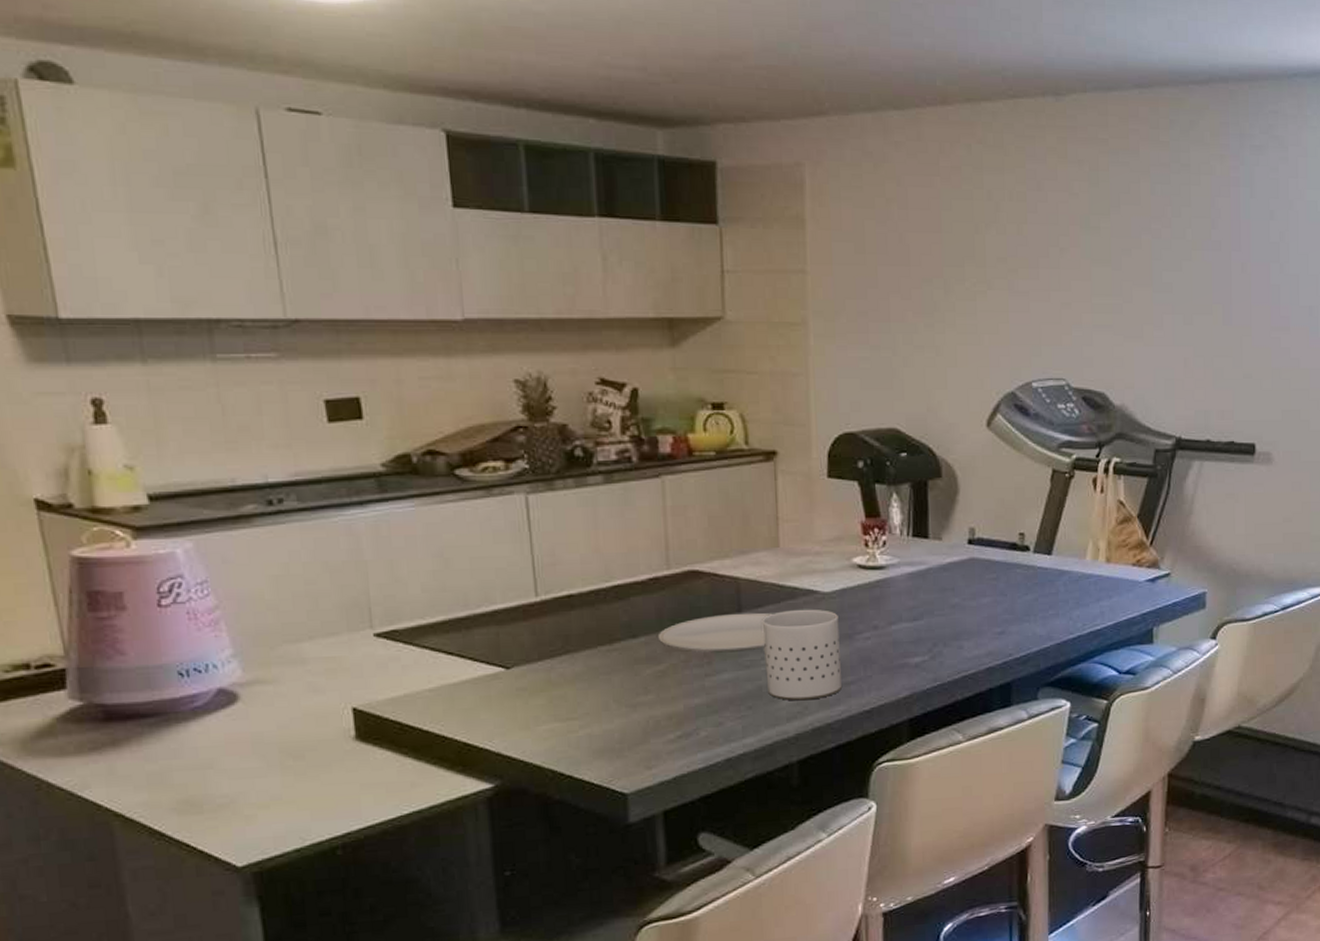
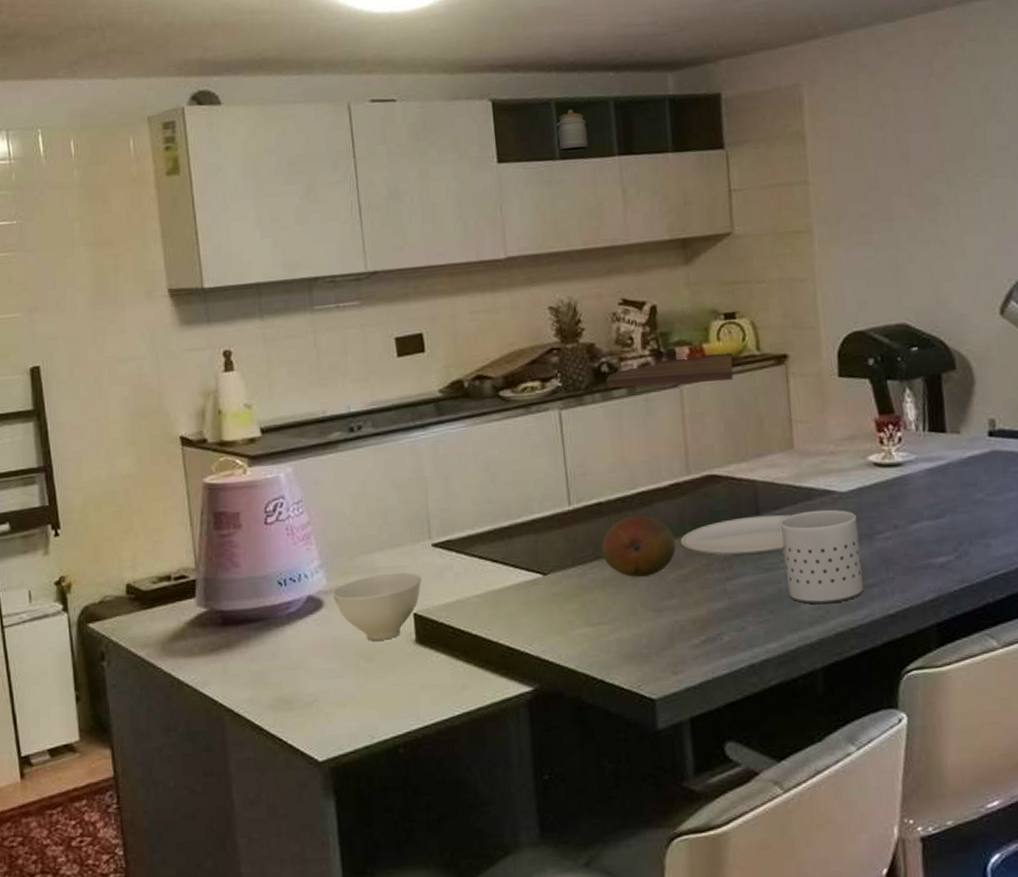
bowl: none [249,664,362,738] -> present [332,573,422,641]
jar: none [526,155,564,204] -> present [557,109,589,151]
fruit: none [571,609,654,672] -> present [601,515,676,577]
cutting board: none [579,445,720,475] -> present [605,354,734,388]

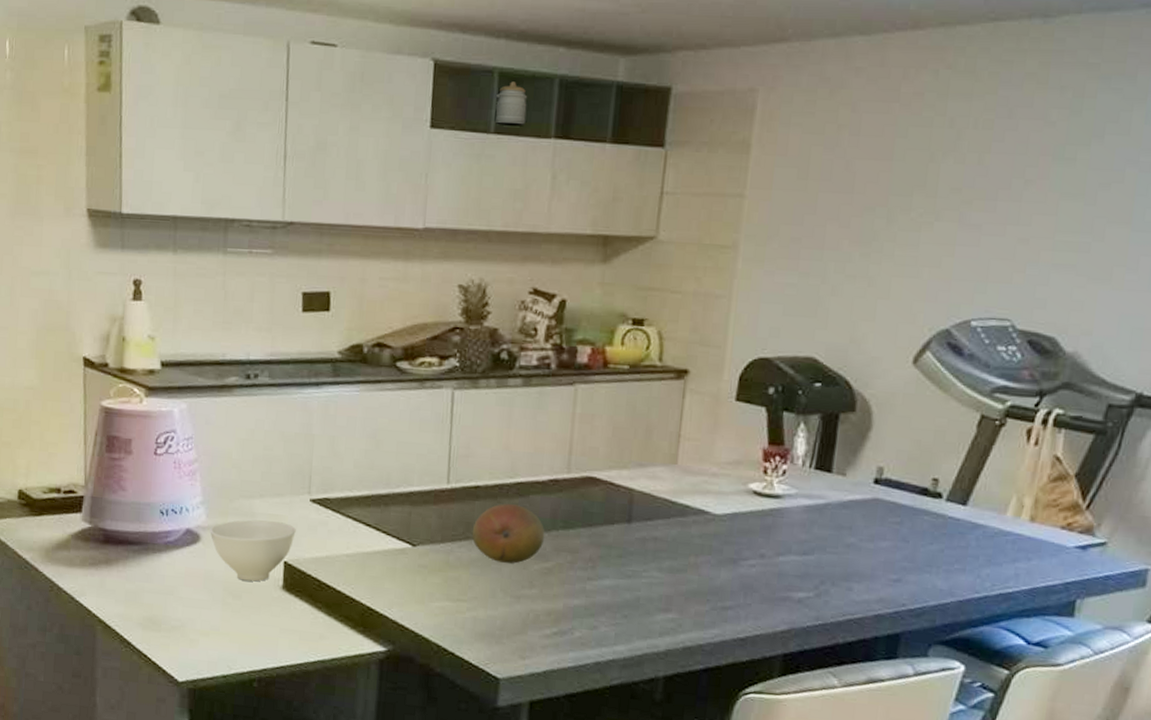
cutting board: present [605,354,734,388] -> none [502,354,633,388]
plate: present [680,514,790,556] -> none [549,522,661,561]
mug: present [779,509,865,605] -> none [645,527,726,619]

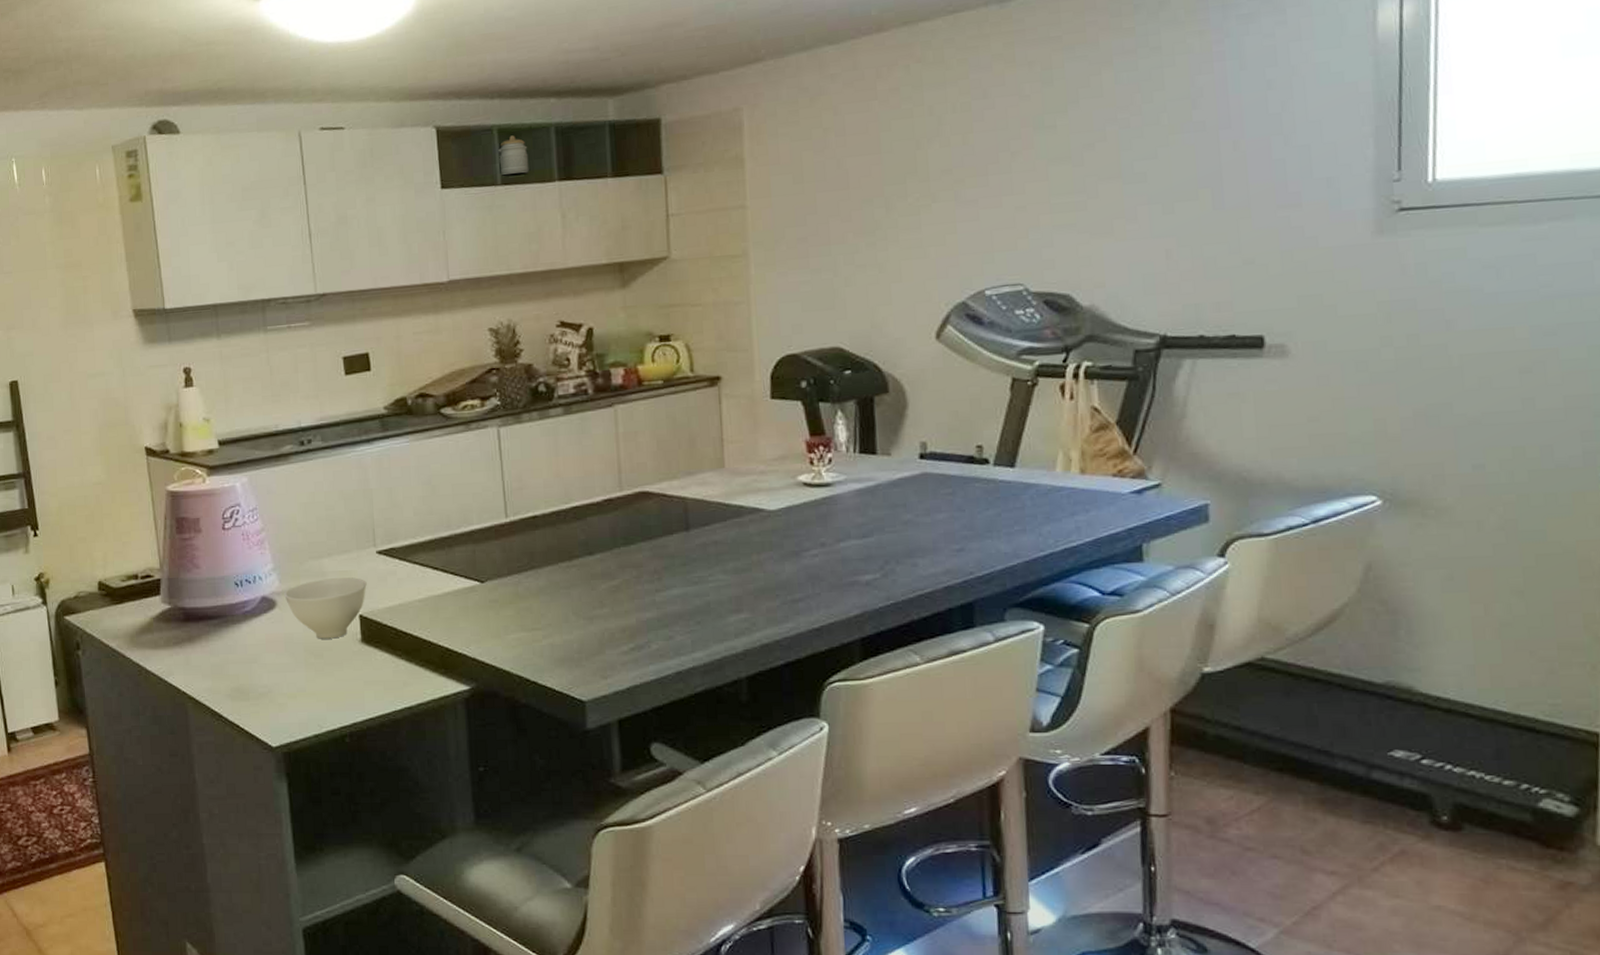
fruit: present [471,504,545,564] -> none [536,528,608,587]

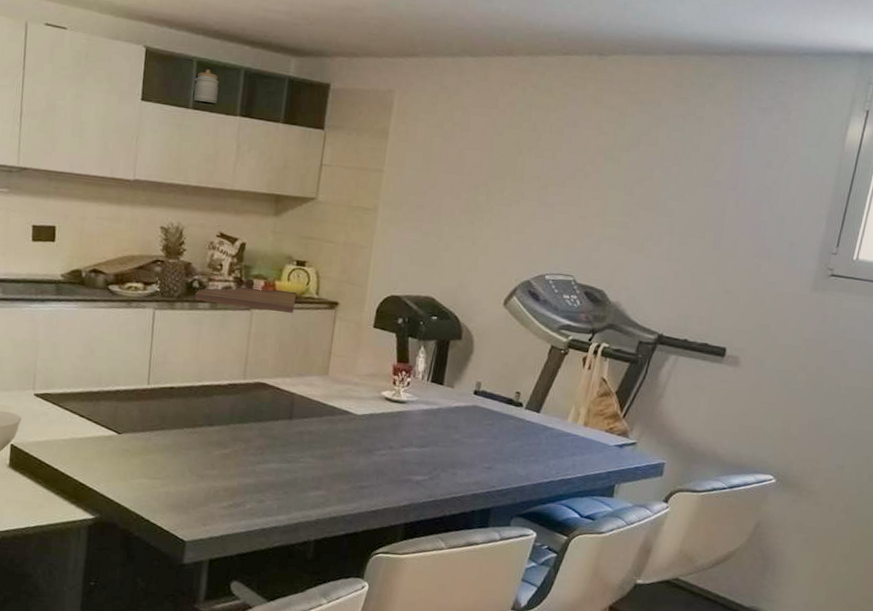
cutting board: none [542,375,667,407] -> present [194,286,296,314]

